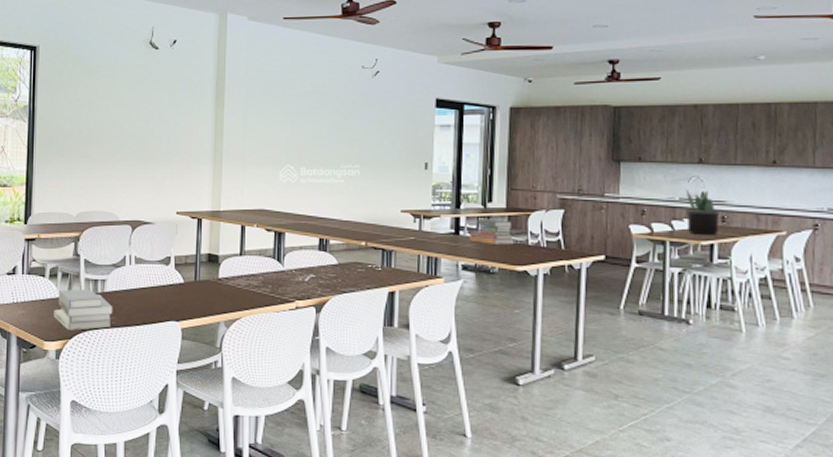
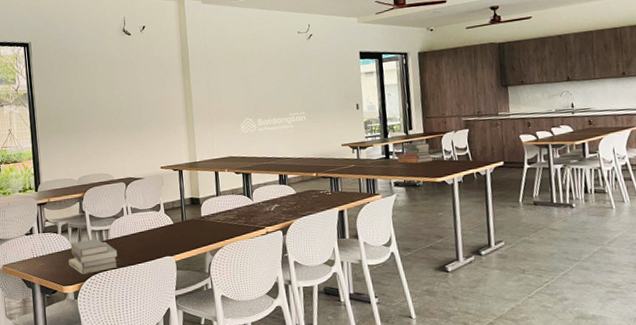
planter: present [686,190,720,236] -> none [560,102,588,137]

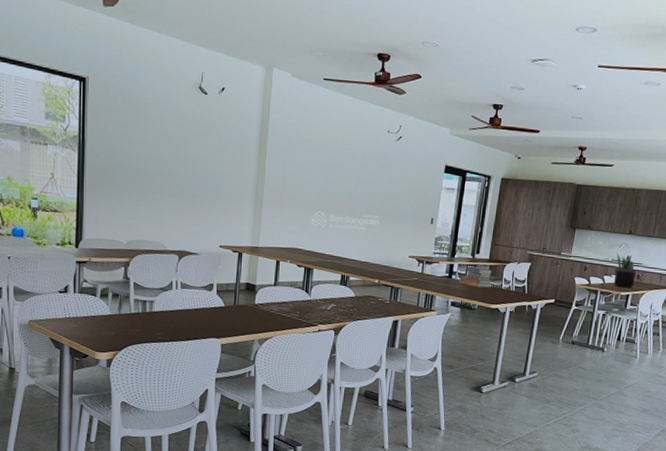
books: present [68,238,118,276] -> none [105,308,160,344]
planter: none [560,102,588,137] -> present [614,253,637,289]

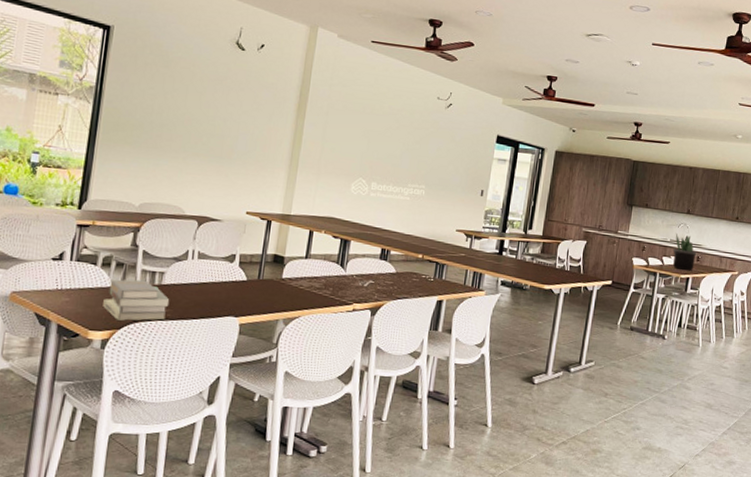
books: none [105,308,160,344] -> present [103,279,170,322]
books: present [459,267,492,288] -> none [510,243,546,267]

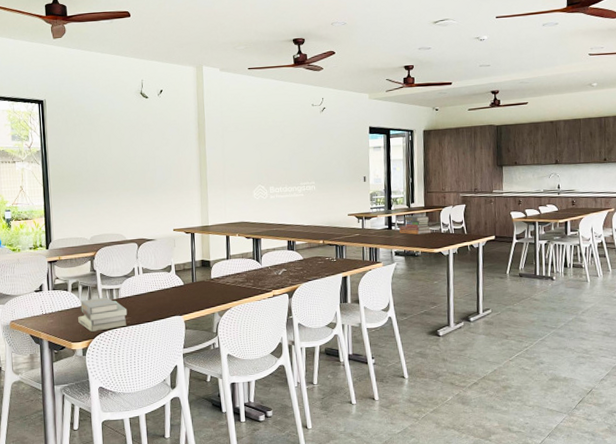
books: none [510,243,546,267] -> present [399,215,432,235]
planter: present [673,233,696,271] -> none [548,184,571,216]

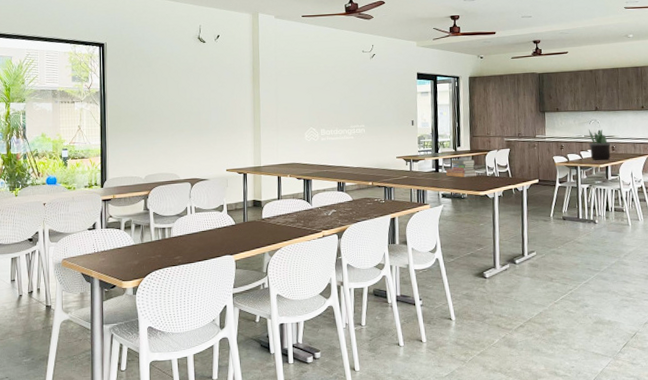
books: present [78,297,128,333] -> none [130,235,179,271]
planter: none [548,184,571,216] -> present [589,129,611,161]

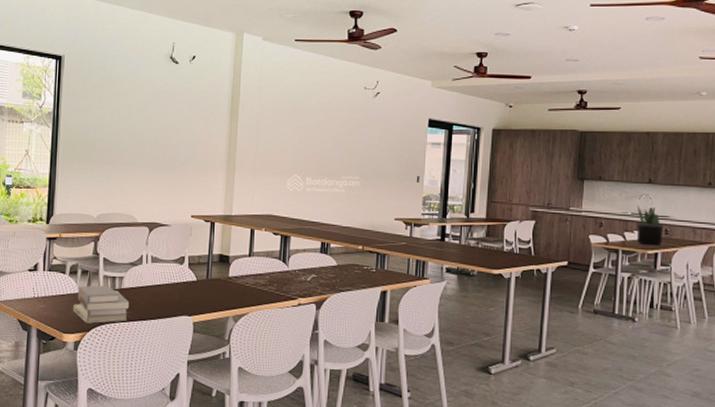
books: none [130,235,179,271] -> present [73,285,130,325]
books: present [446,159,477,178] -> none [454,228,492,251]

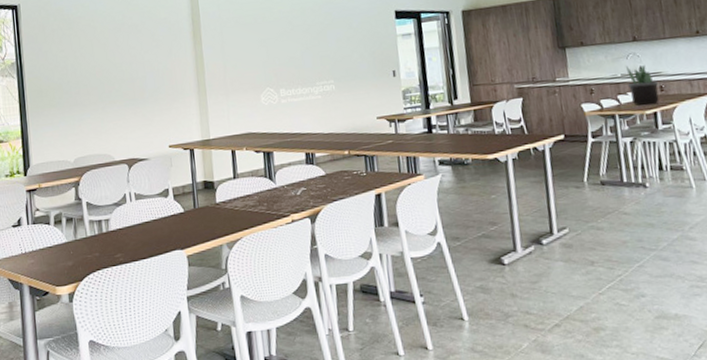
books: present [73,285,130,325] -> none [62,230,120,274]

